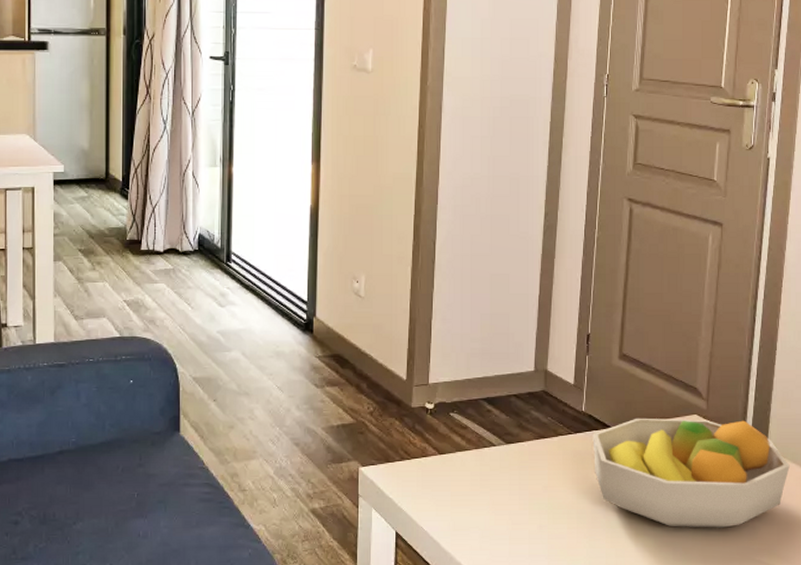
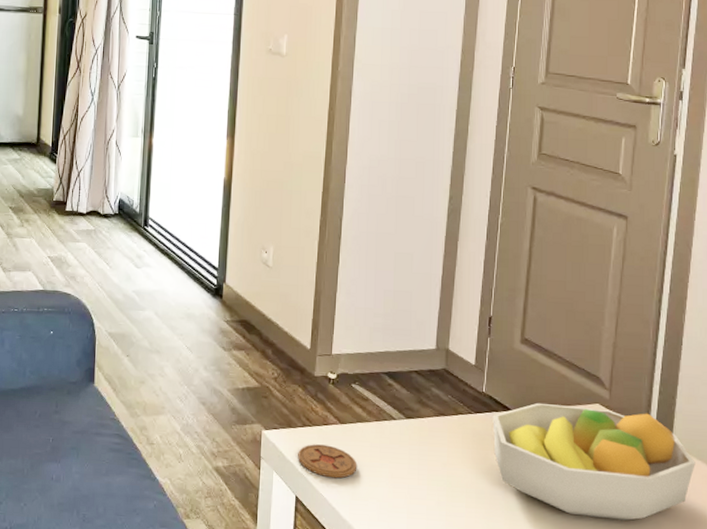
coaster: none [397,477,458,511] -> present [298,444,357,479]

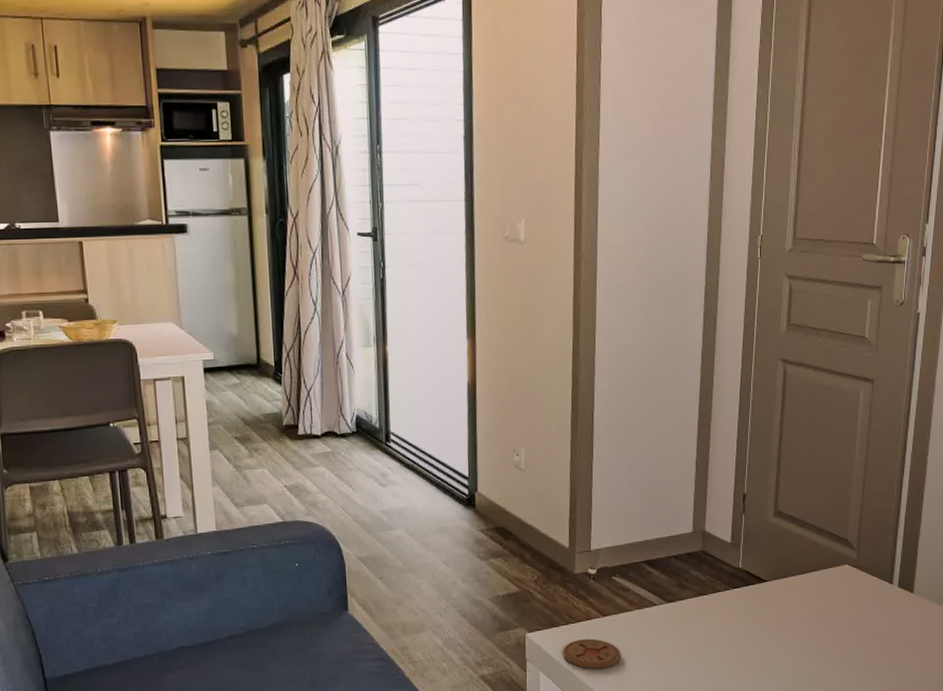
fruit bowl: present [492,402,695,520] -> none [749,567,934,670]

